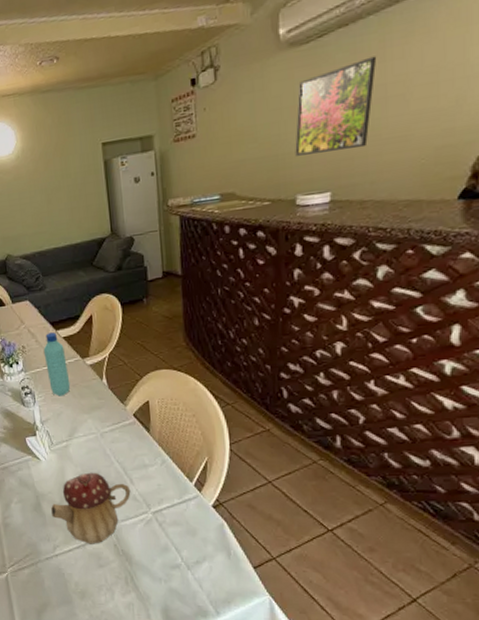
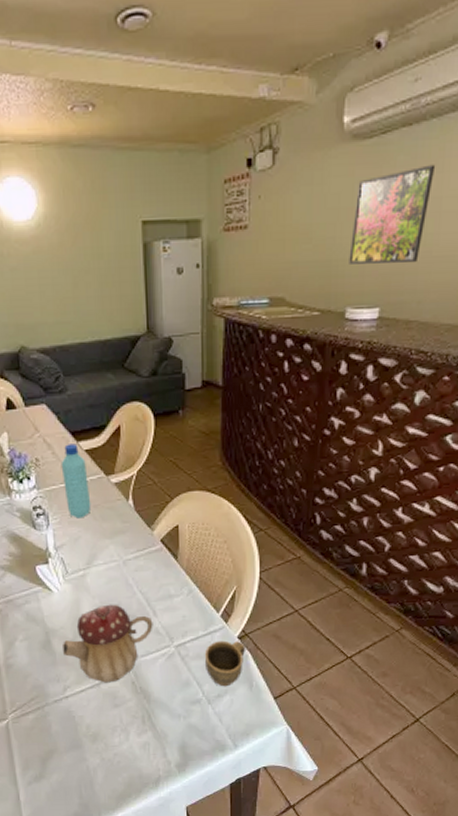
cup: none [180,509,222,554] -> present [204,640,246,687]

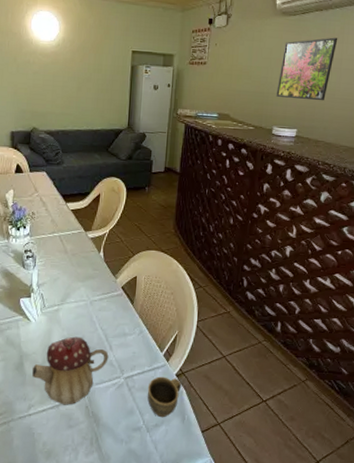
water bottle: present [61,444,92,519] -> none [51,204,71,263]

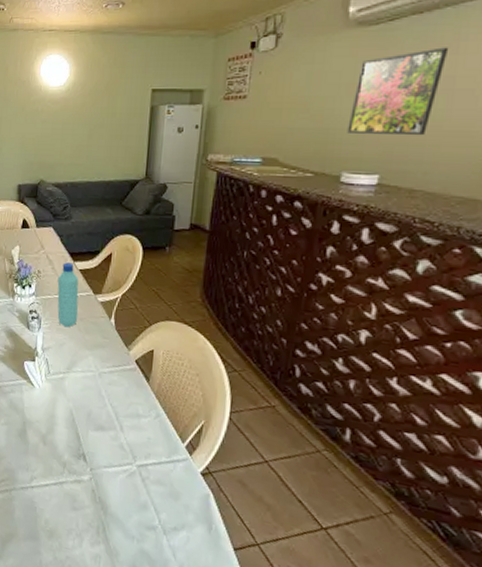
teapot: present [32,336,109,405] -> none [35,409,119,485]
water bottle: none [51,204,71,263] -> present [57,262,79,328]
cup: present [147,376,182,418] -> none [164,471,209,522]

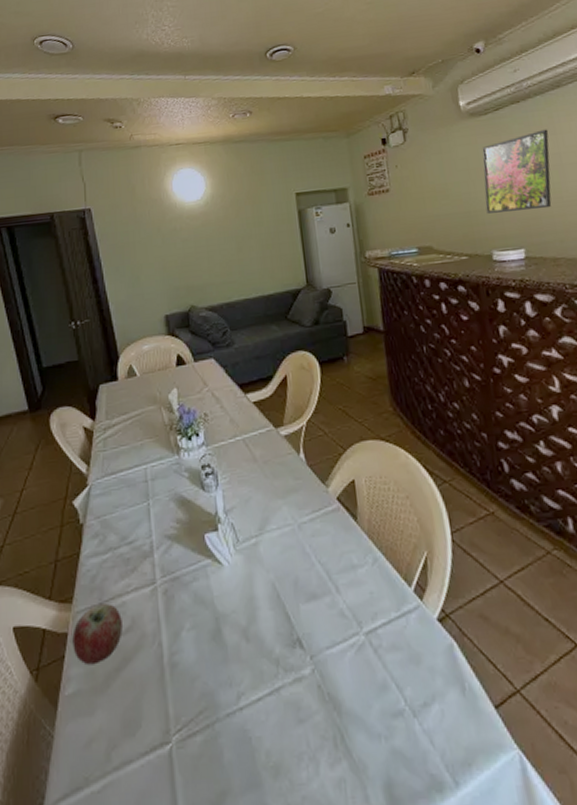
water bottle: present [57,262,79,328] -> none [229,396,262,477]

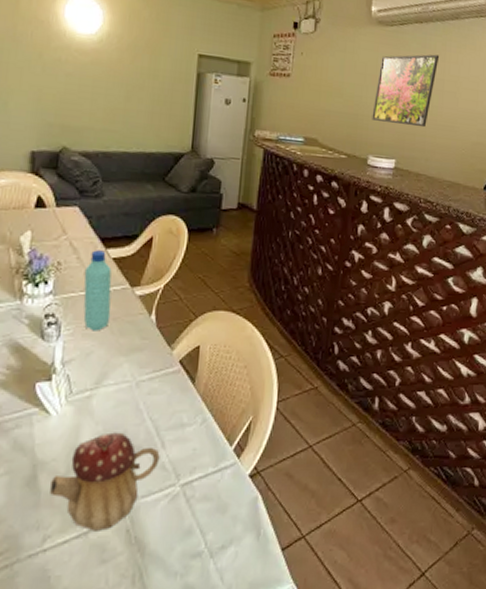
water bottle: none [229,396,262,477] -> present [83,250,112,331]
teapot: none [235,578,337,688] -> present [50,432,160,531]

